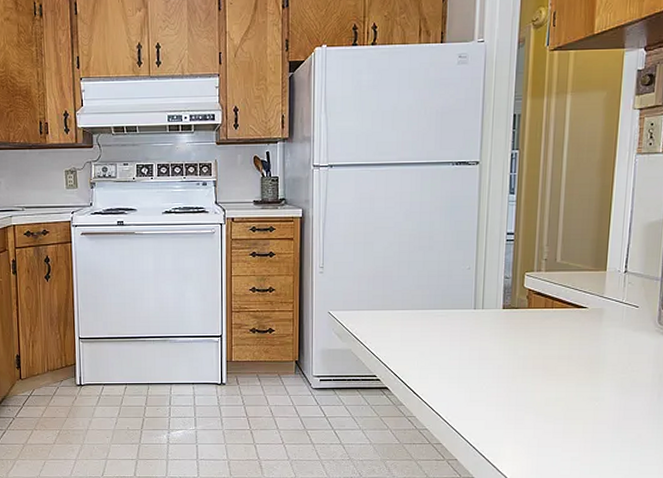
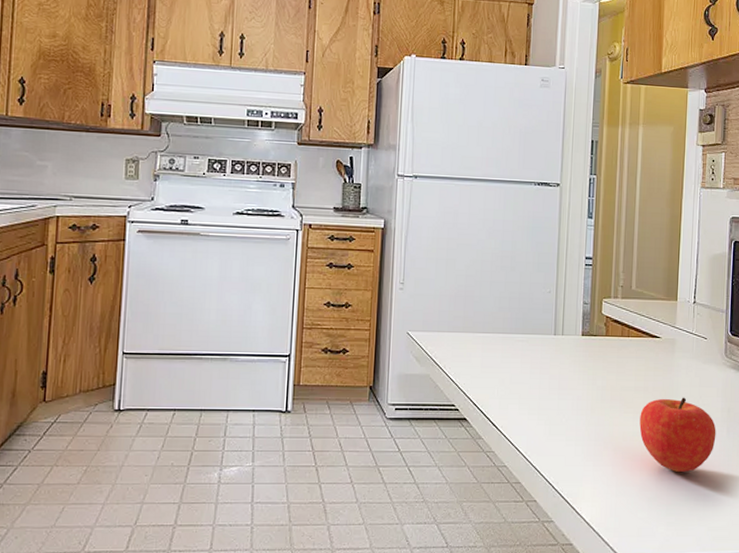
fruit: none [563,364,646,434] -> present [639,397,716,472]

